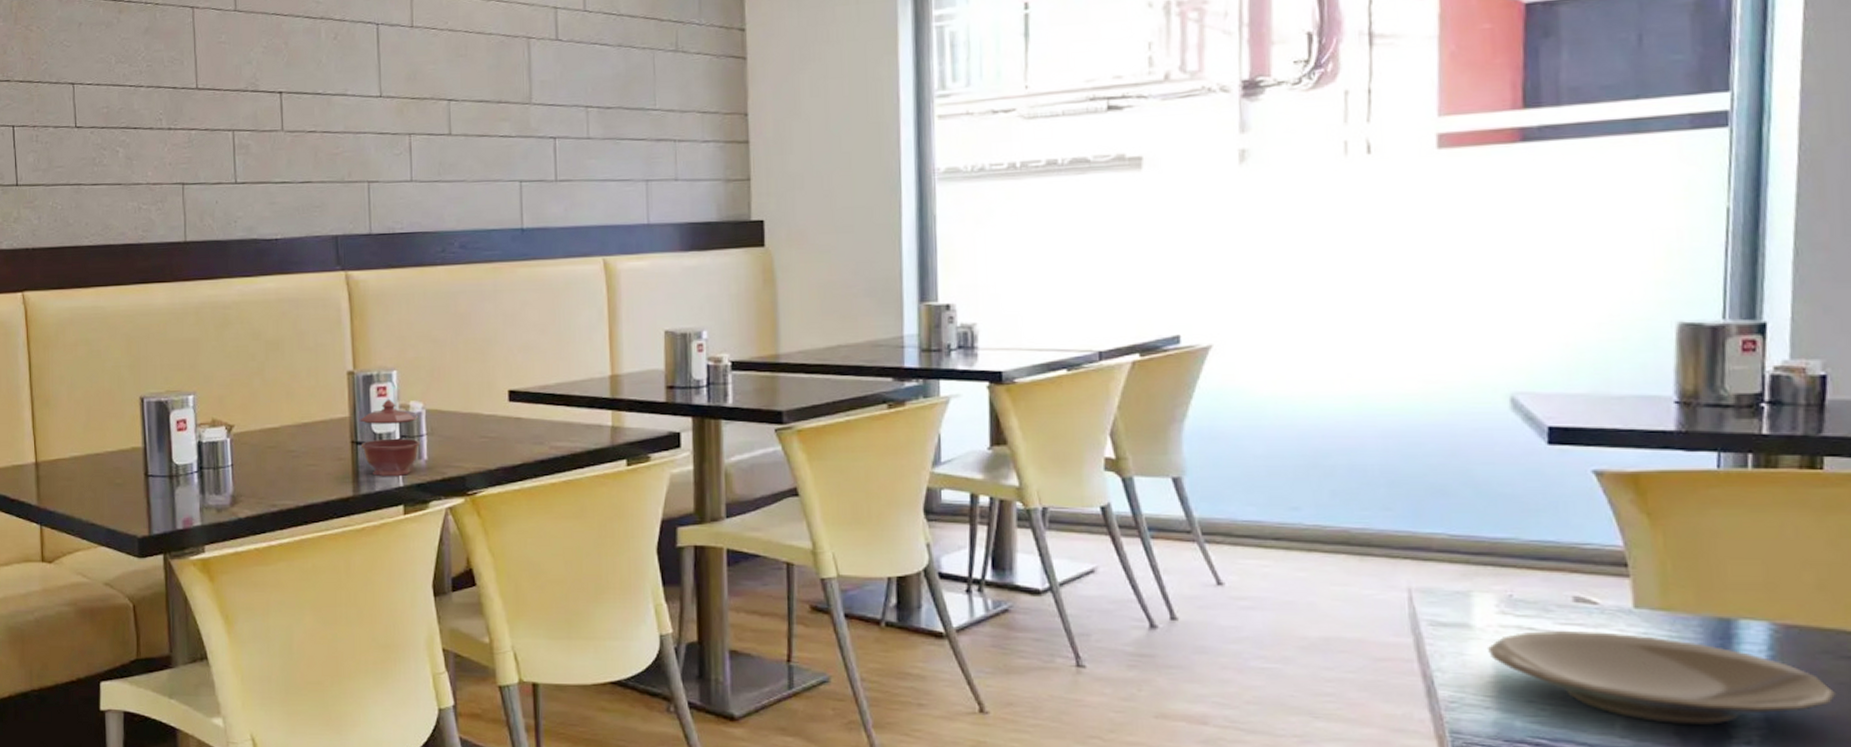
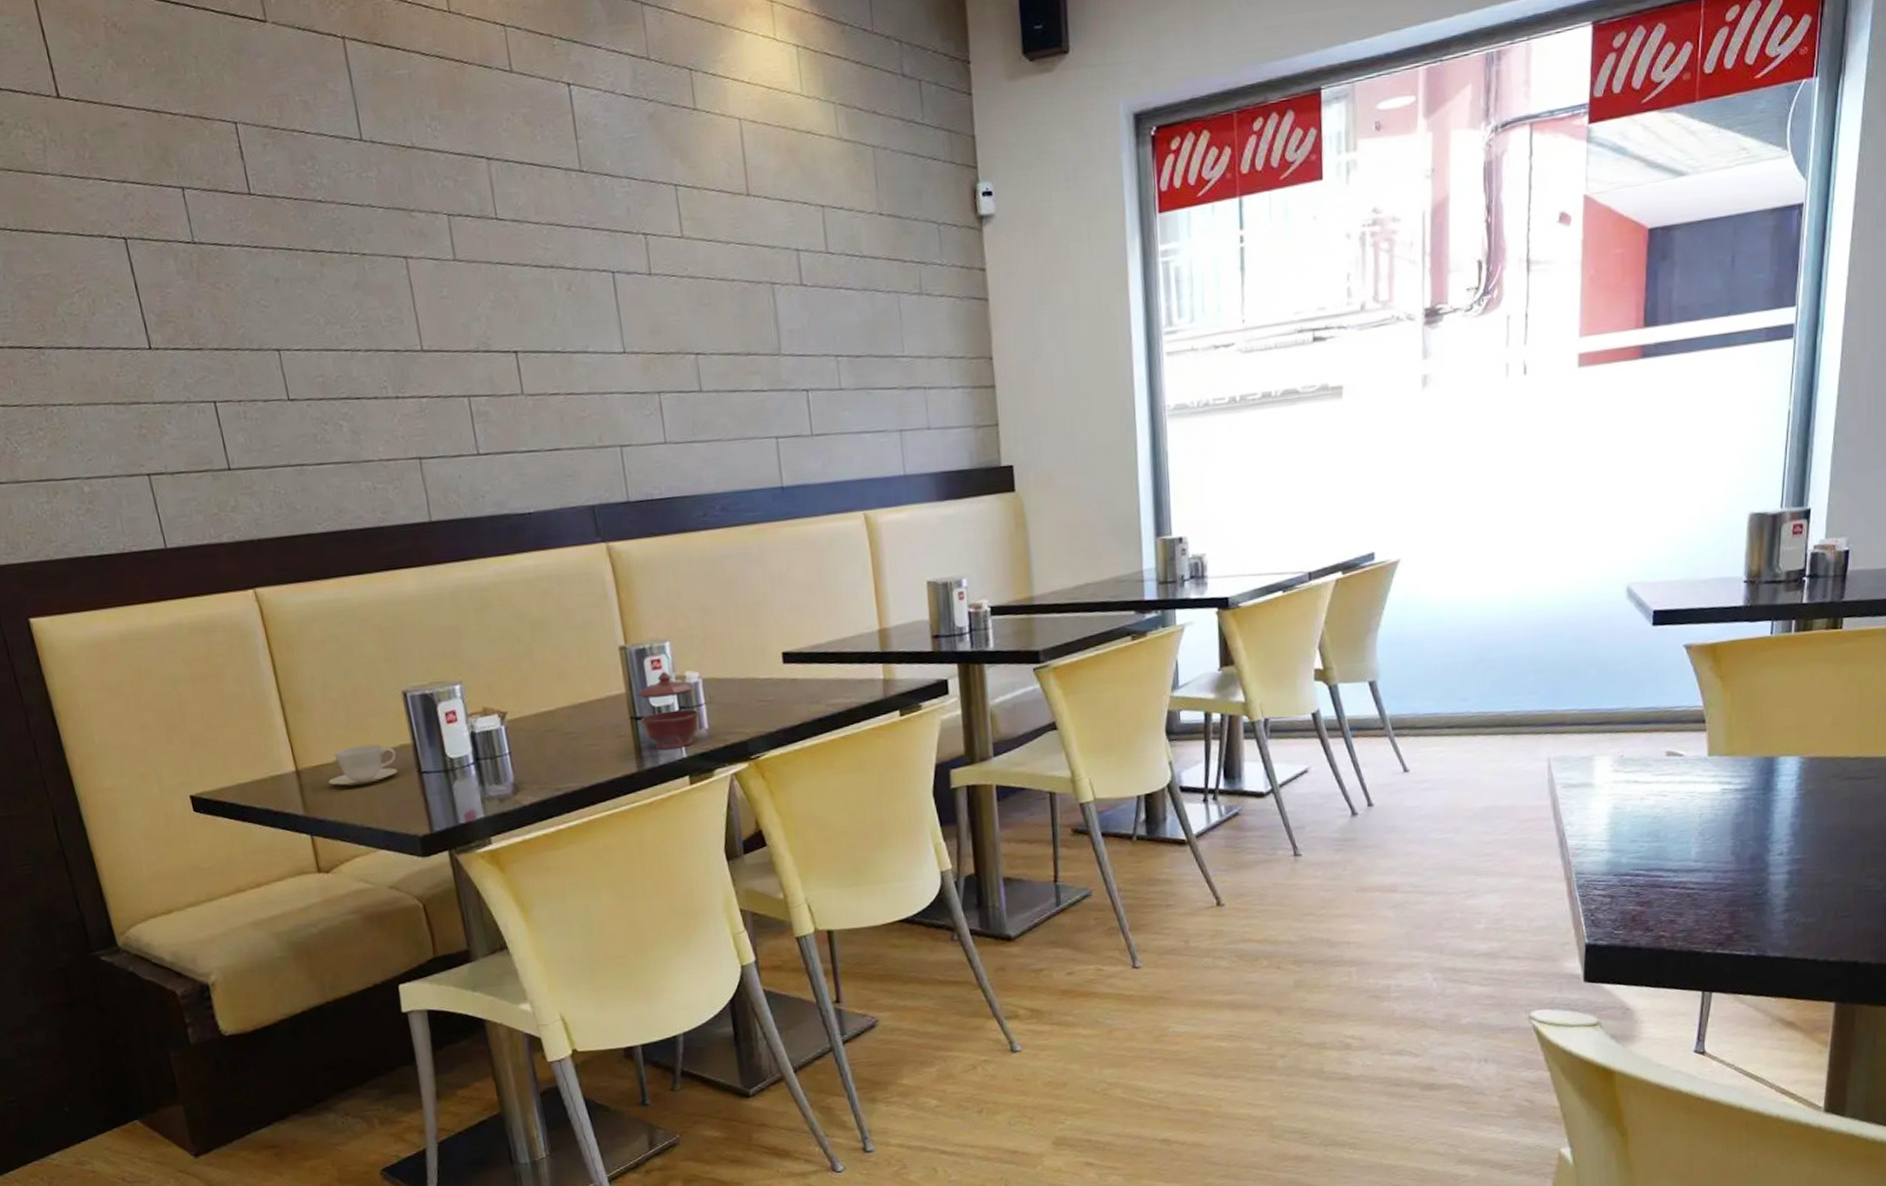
teacup: none [63,444,127,481] -> present [328,744,398,786]
saucer: present [1486,631,1837,726] -> none [1603,778,1840,847]

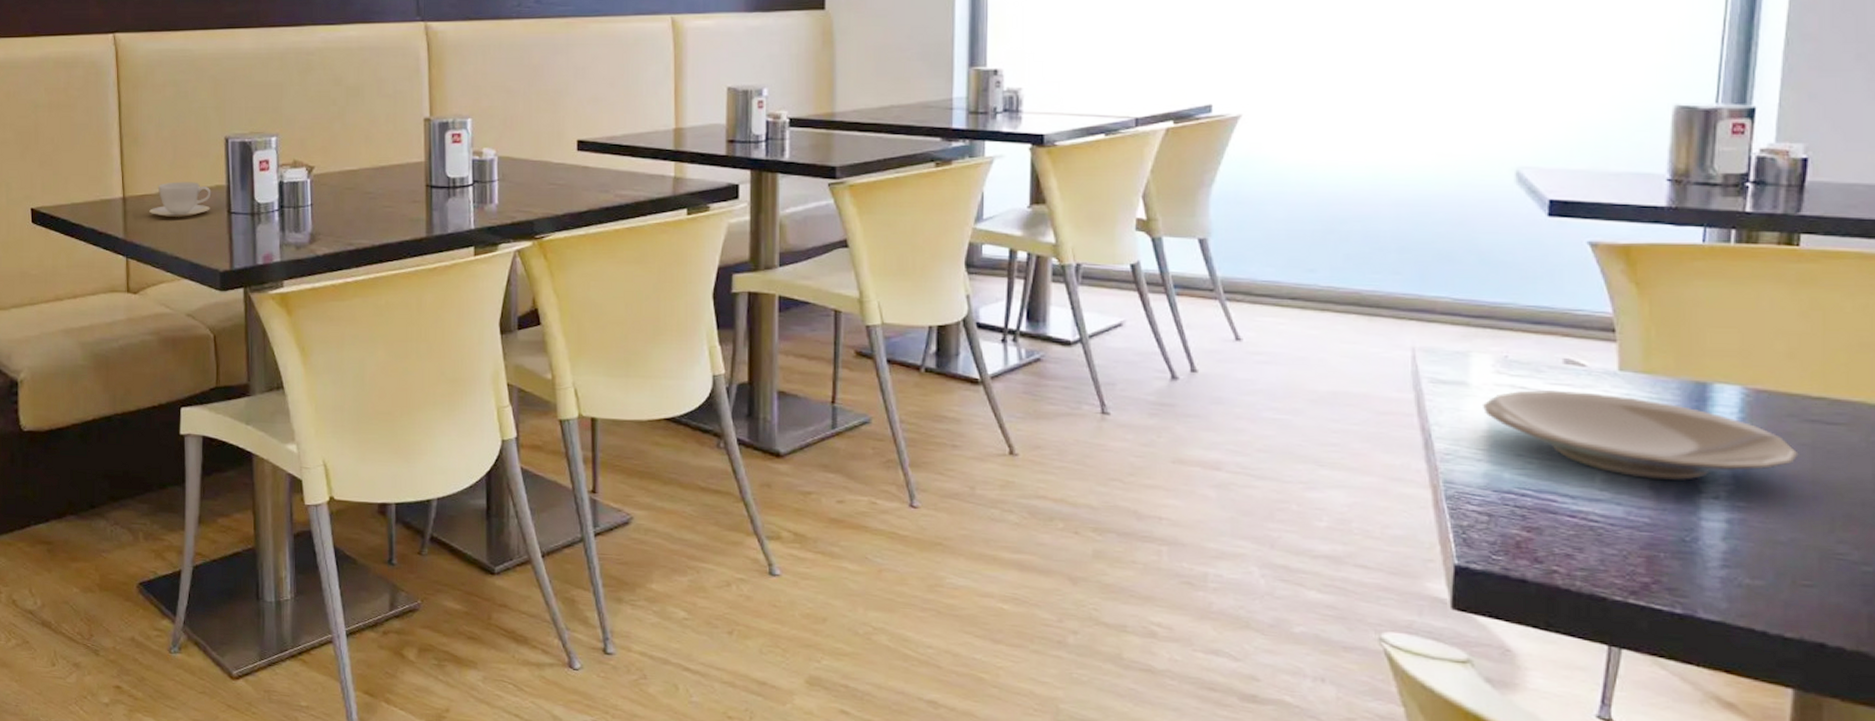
sugar bowl: present [637,671,700,750] -> none [435,145,491,220]
saucer: none [1603,778,1840,847] -> present [1481,390,1799,481]

